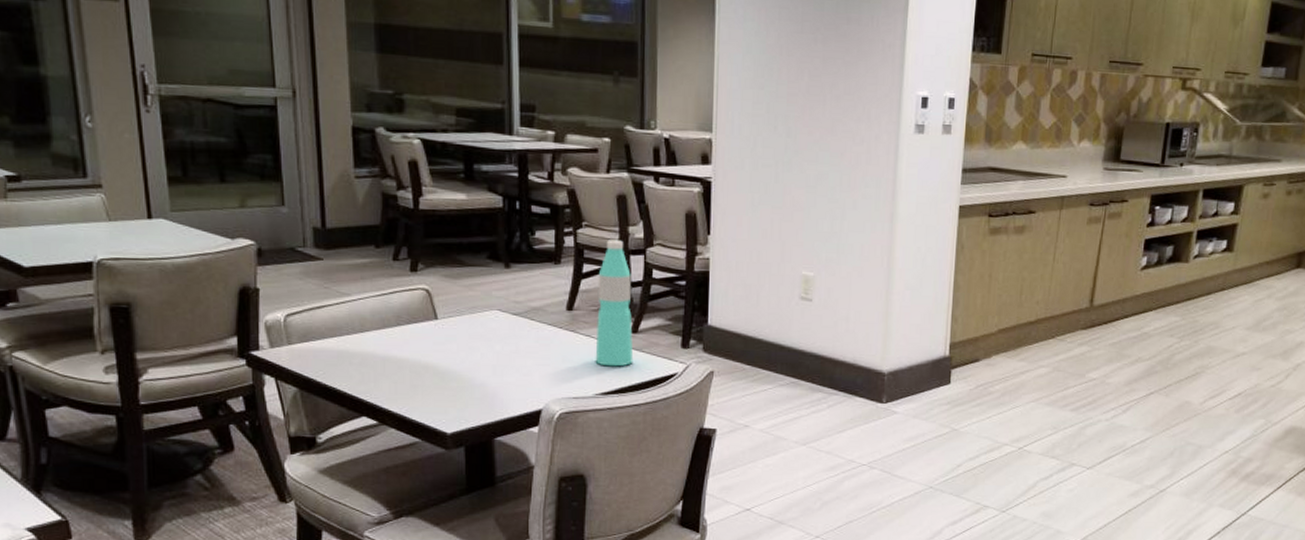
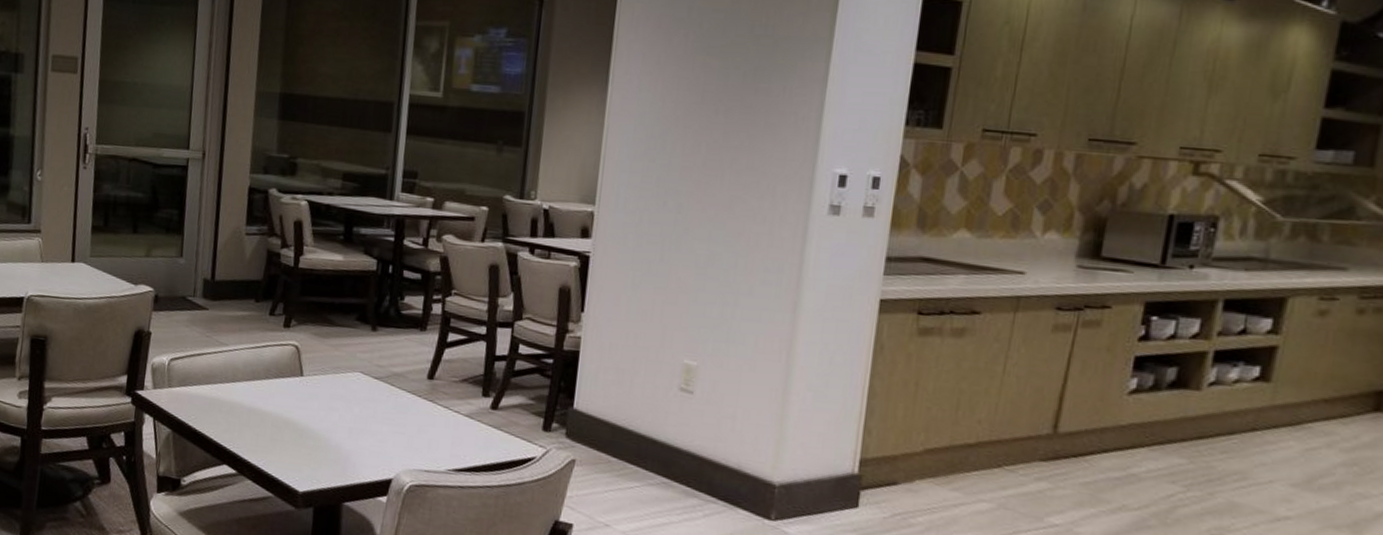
water bottle: present [595,240,634,367] -> none [451,310,496,444]

